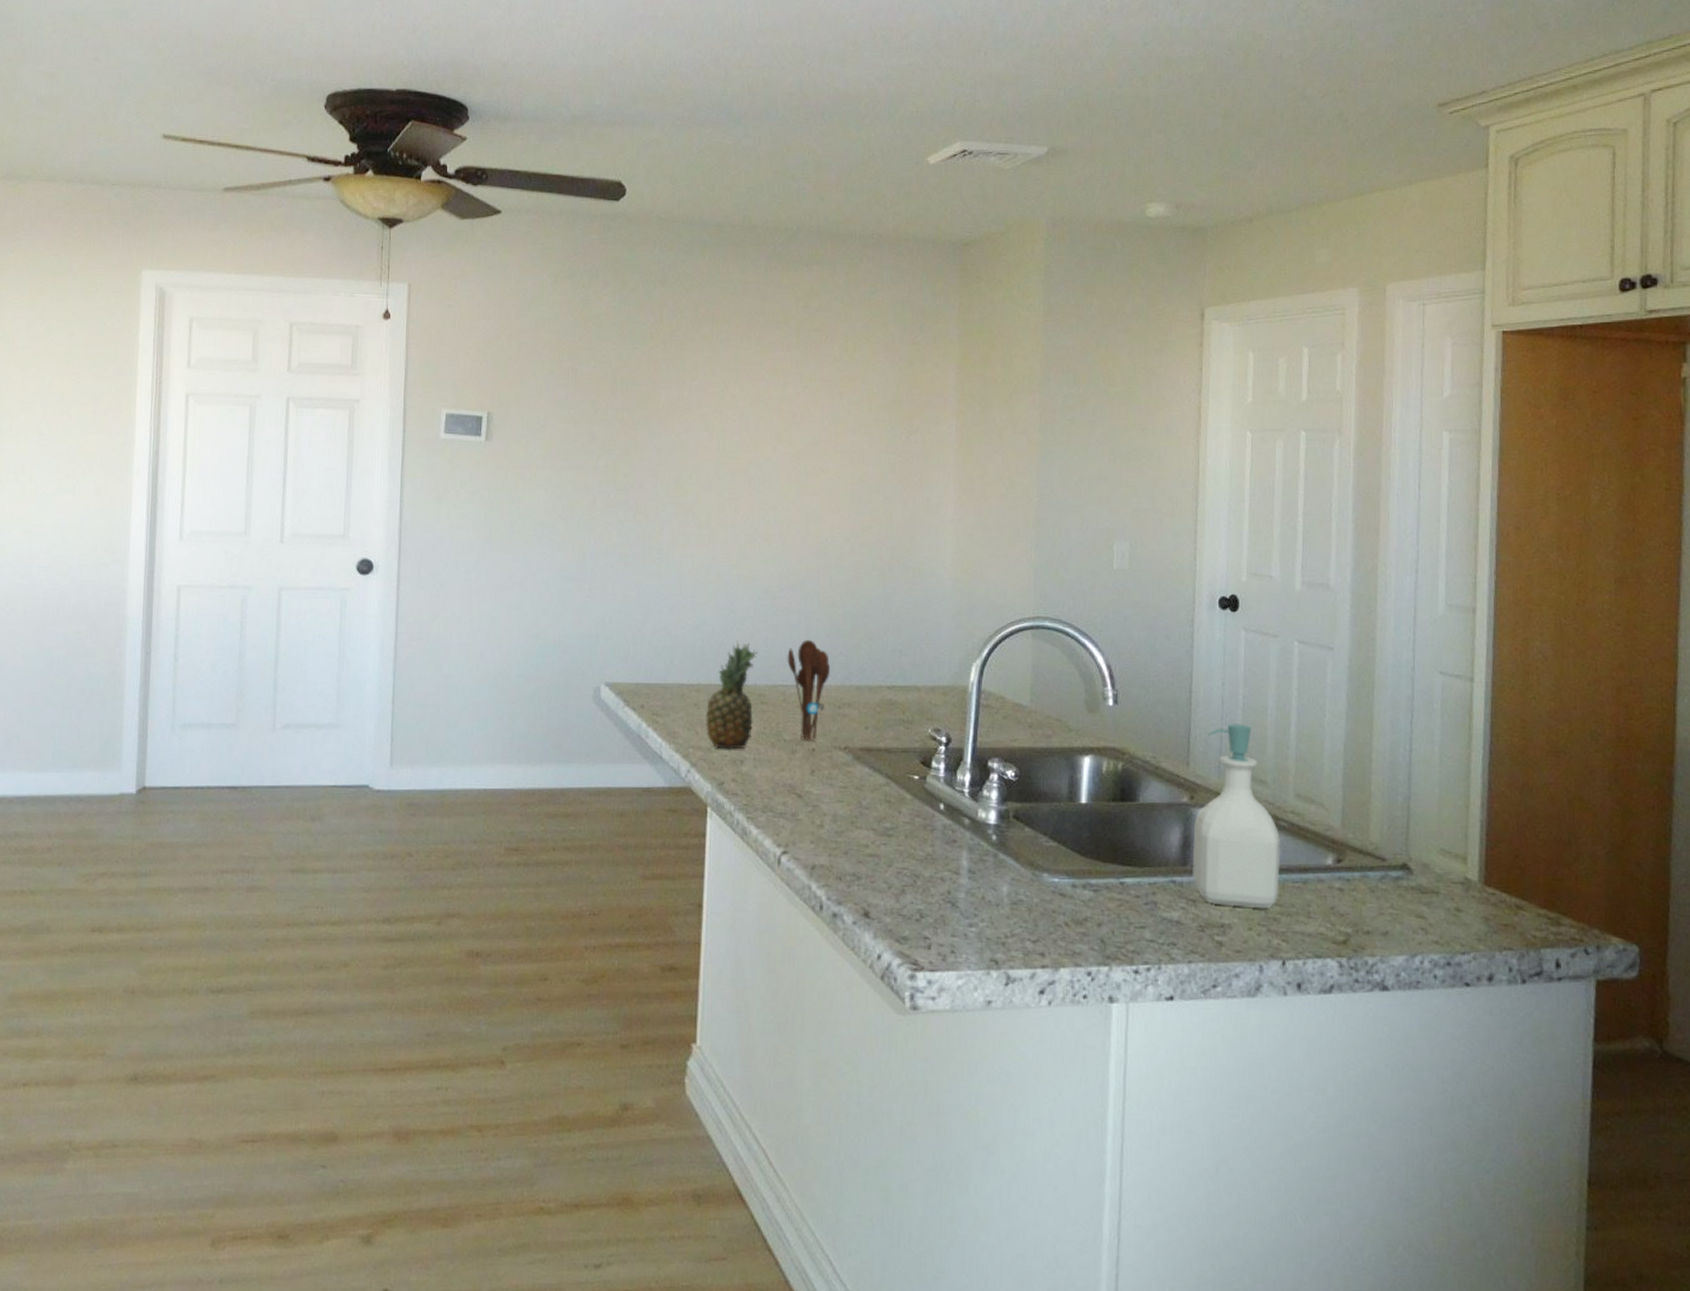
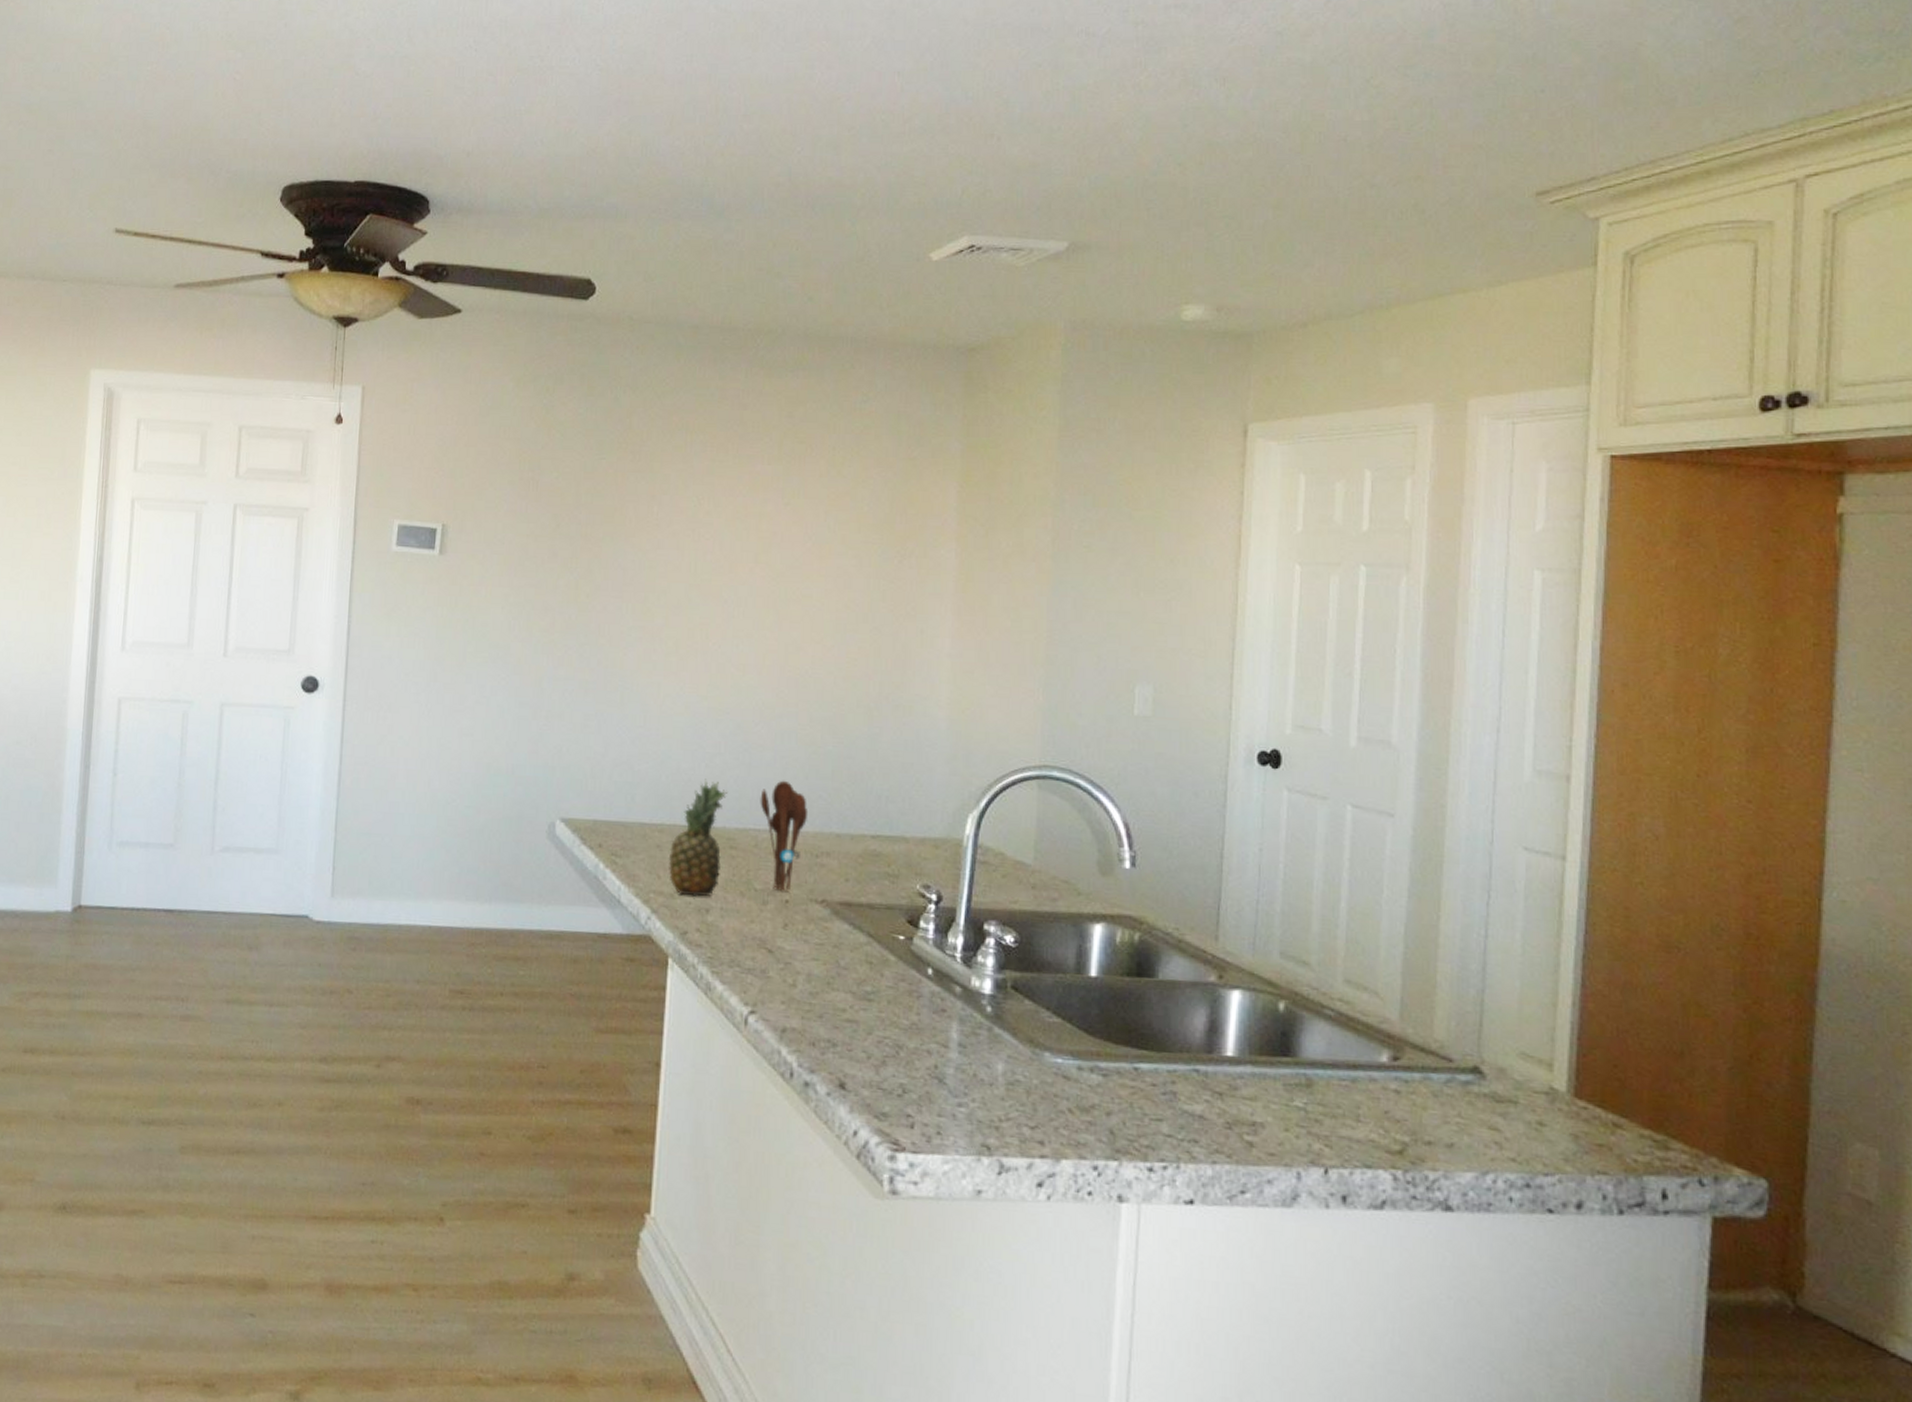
soap bottle: present [1191,723,1281,909] -> none [1218,894,1325,1109]

